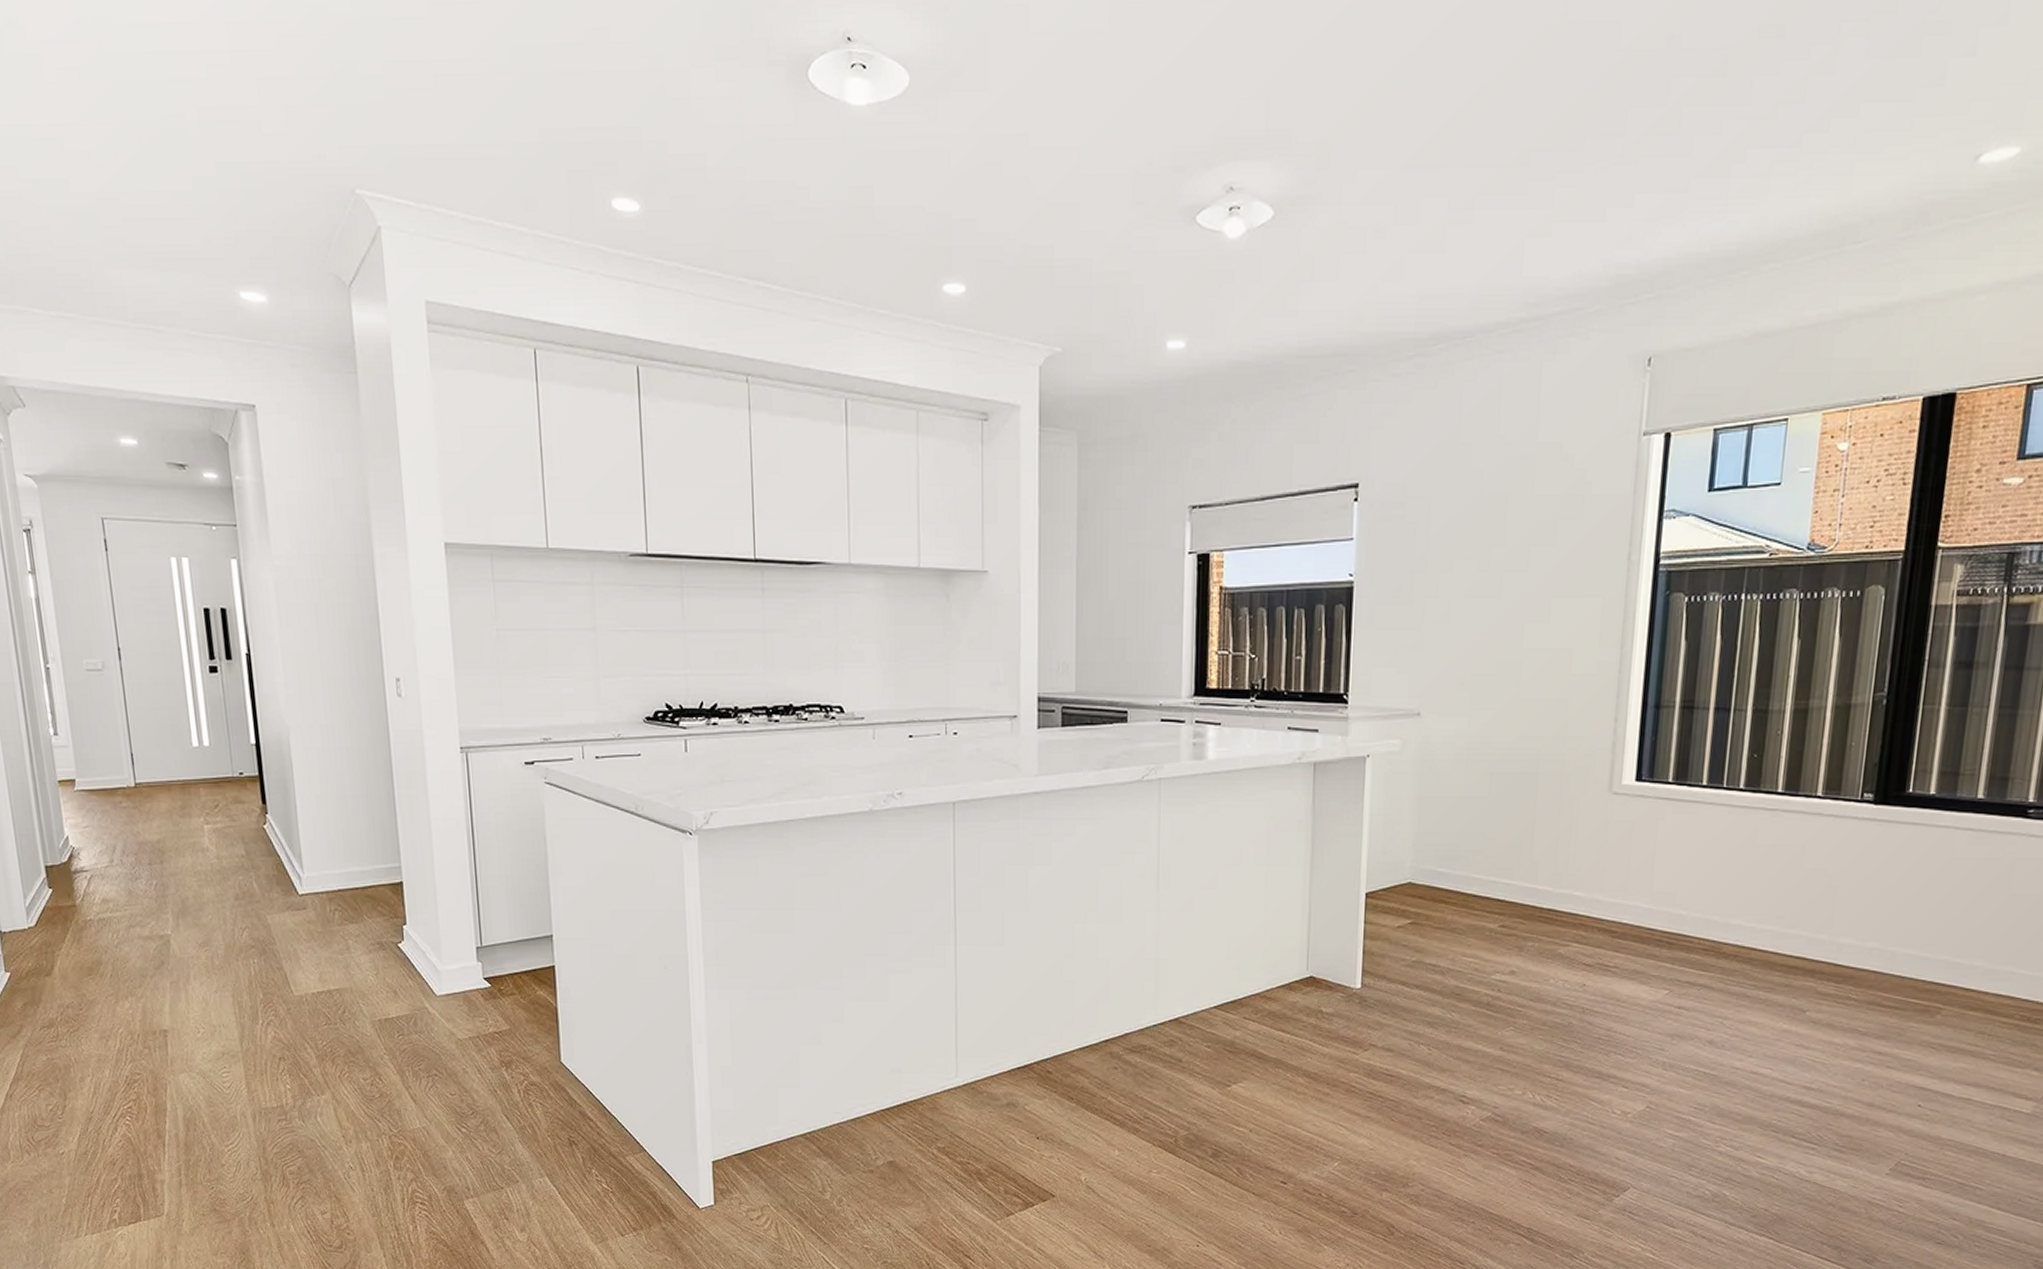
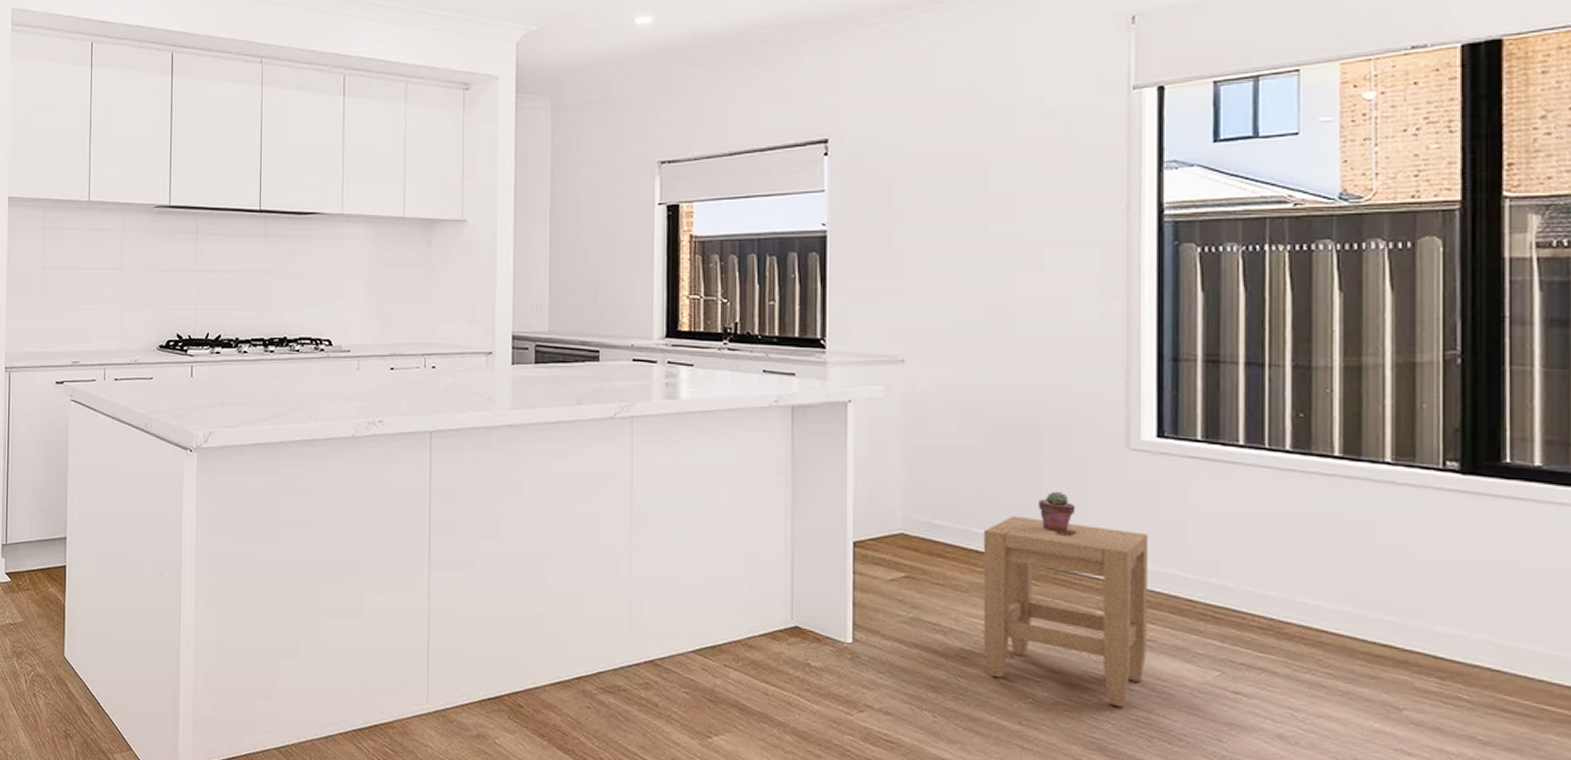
stool: none [1476,860,1620,1028] -> present [983,515,1148,708]
potted succulent: none [1530,835,1563,874] -> present [1038,491,1076,533]

